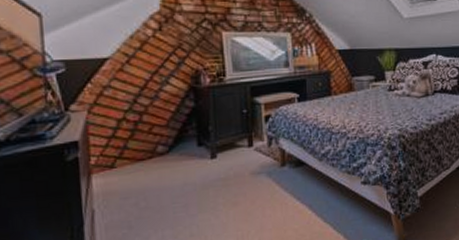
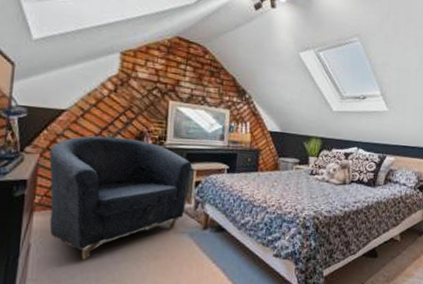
armchair: none [97,79,259,218] -> present [49,135,192,260]

